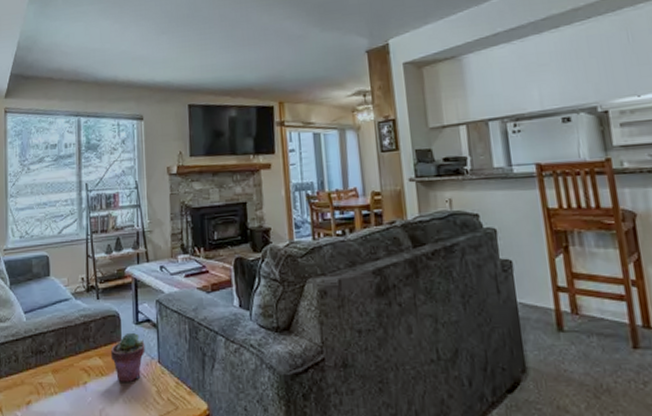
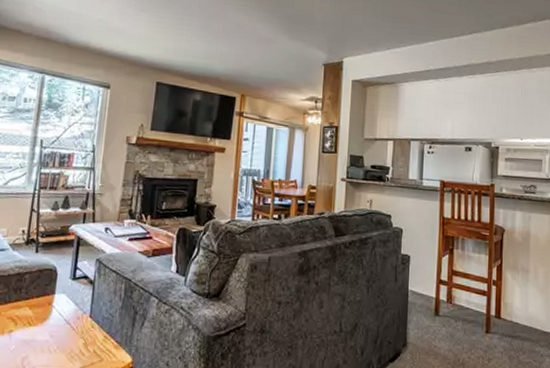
potted succulent: present [111,332,146,383] -> none [42,286,79,334]

